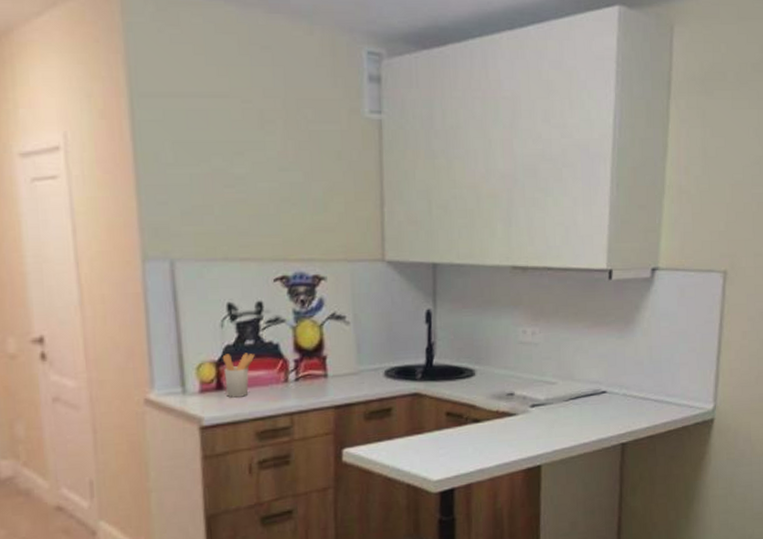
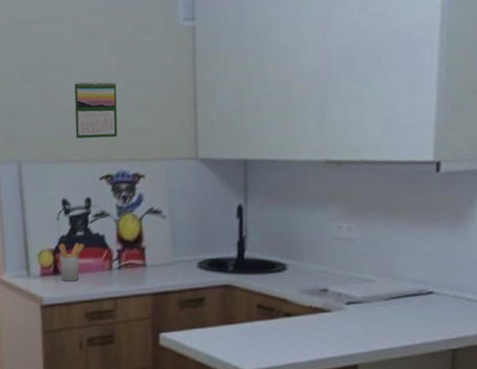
calendar: none [242,169,295,235] -> present [74,80,118,139]

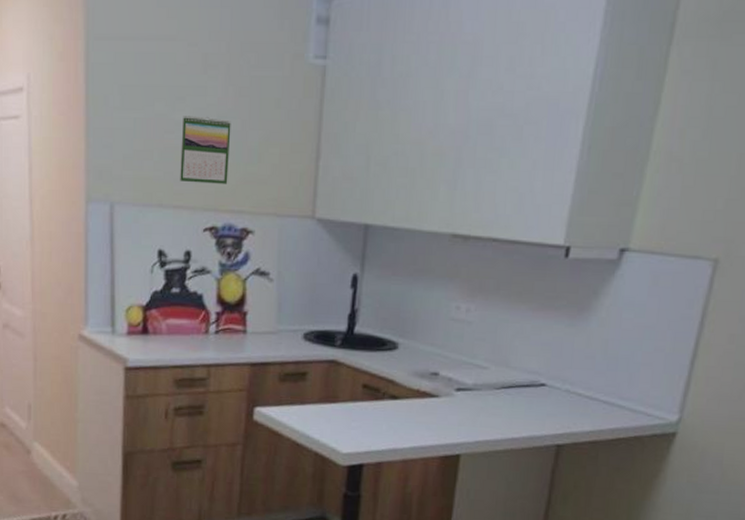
utensil holder: present [58,243,84,282] -> none [149,299,180,343]

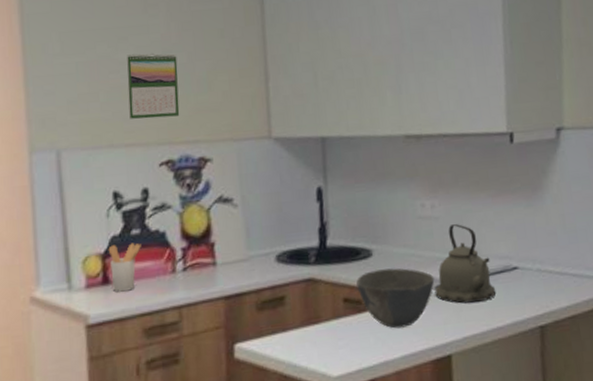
utensil holder: none [149,299,180,343] -> present [108,243,141,293]
bowl: none [378,363,457,421] -> present [356,268,435,329]
kettle: none [454,332,518,411] -> present [434,224,497,304]

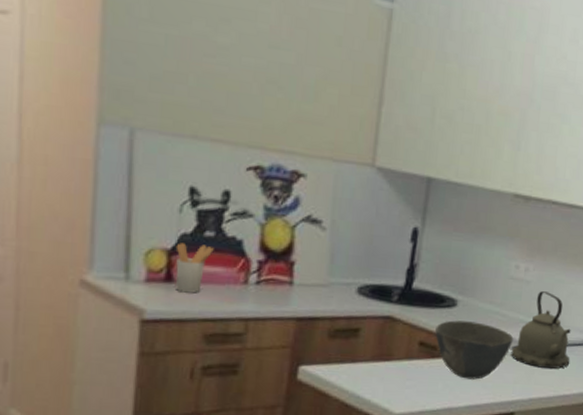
calendar: present [127,52,180,119] -> none [220,39,285,121]

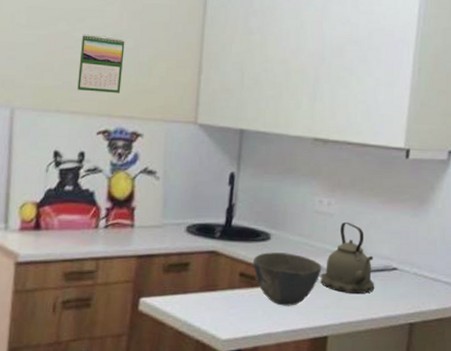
utensil holder: present [175,243,214,293] -> none [42,197,72,238]
calendar: none [220,39,285,121] -> present [77,34,125,93]

